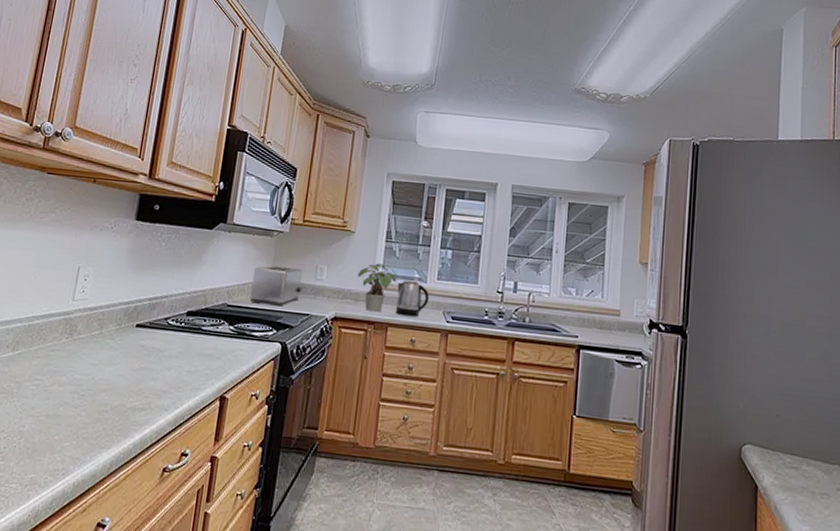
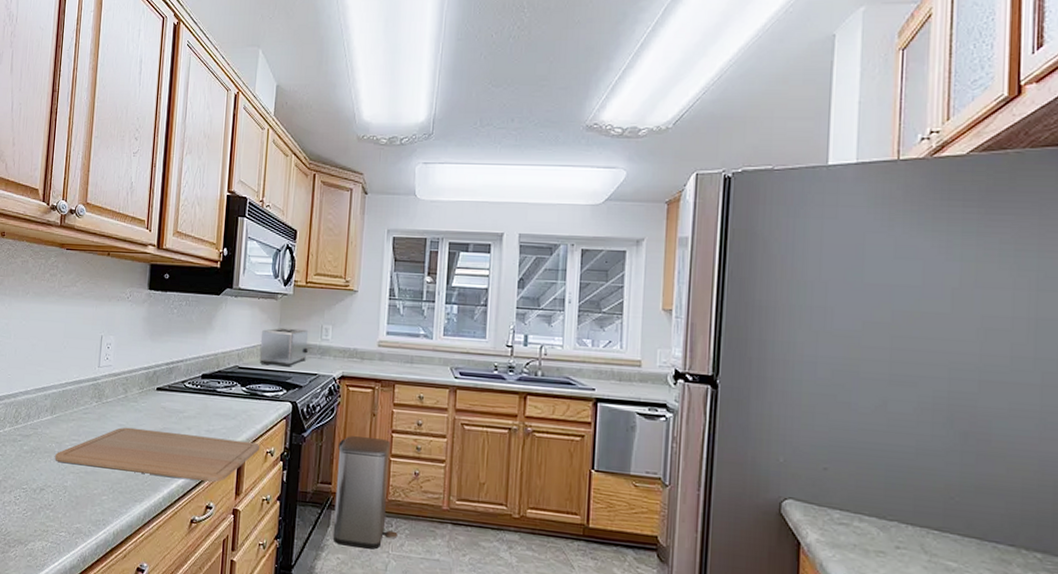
chopping board: none [12,366,245,428] -> present [55,427,260,483]
pedal bin: none [316,379,384,499] -> present [333,436,398,550]
potted plant: present [357,263,398,312] -> none [362,321,404,370]
kettle: present [395,280,430,318] -> none [401,337,436,374]

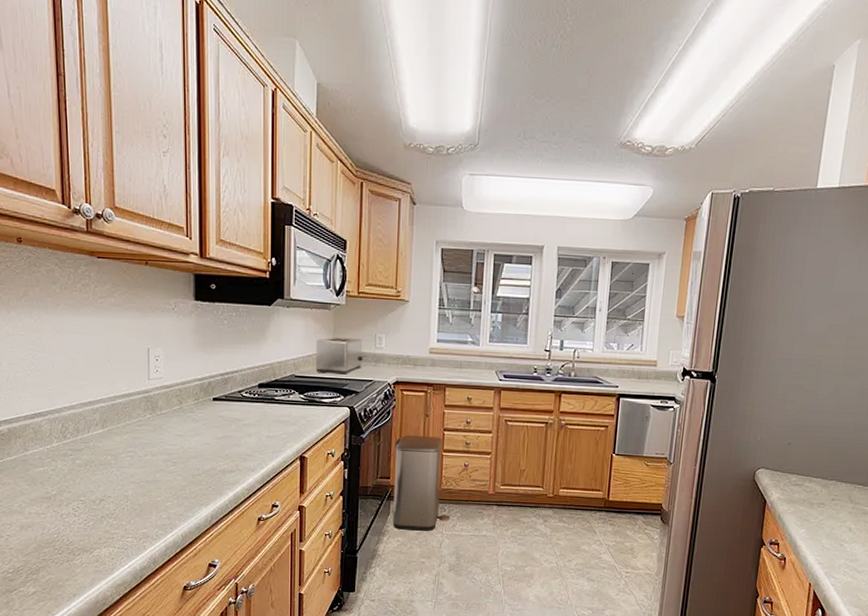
chopping board: present [55,427,260,483] -> none [112,437,321,484]

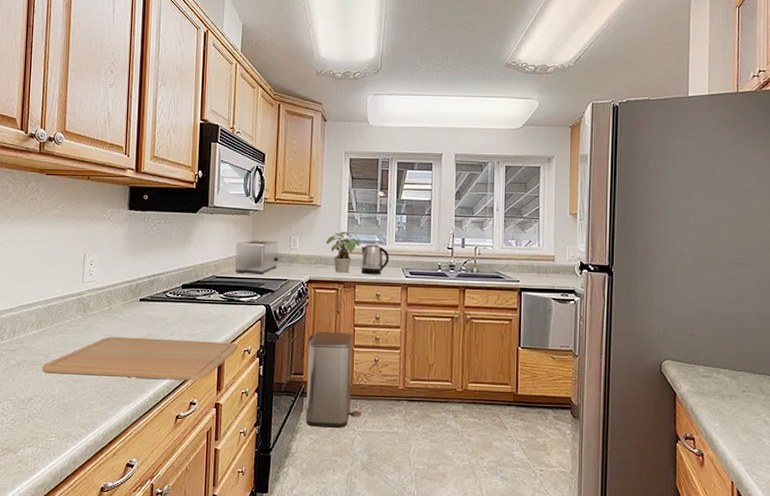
chopping board: none [112,437,321,484] -> present [42,336,238,381]
potted plant: none [414,329,453,375] -> present [326,231,362,273]
kettle: none [451,344,483,378] -> present [361,244,390,275]

